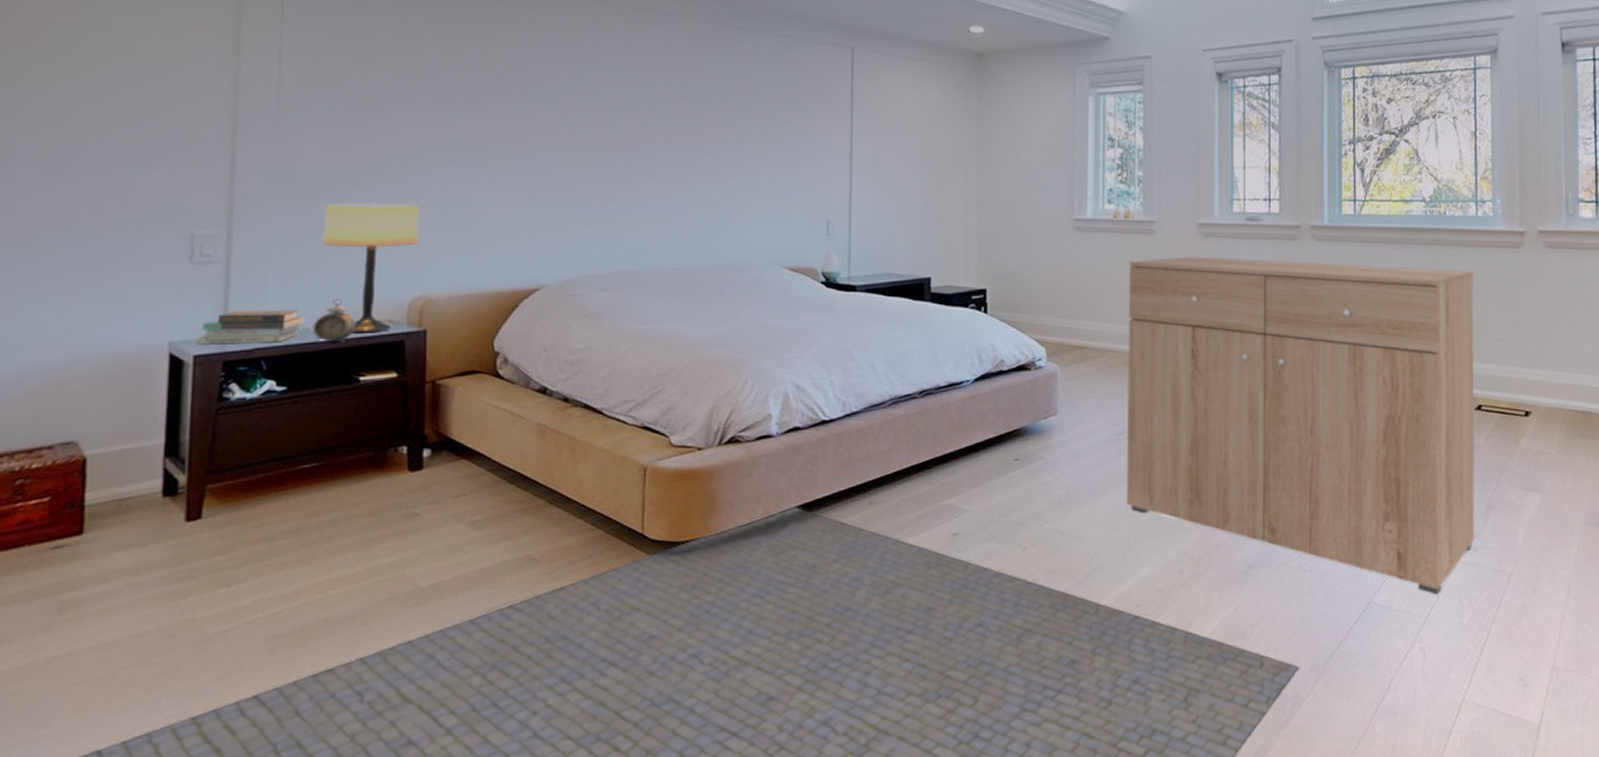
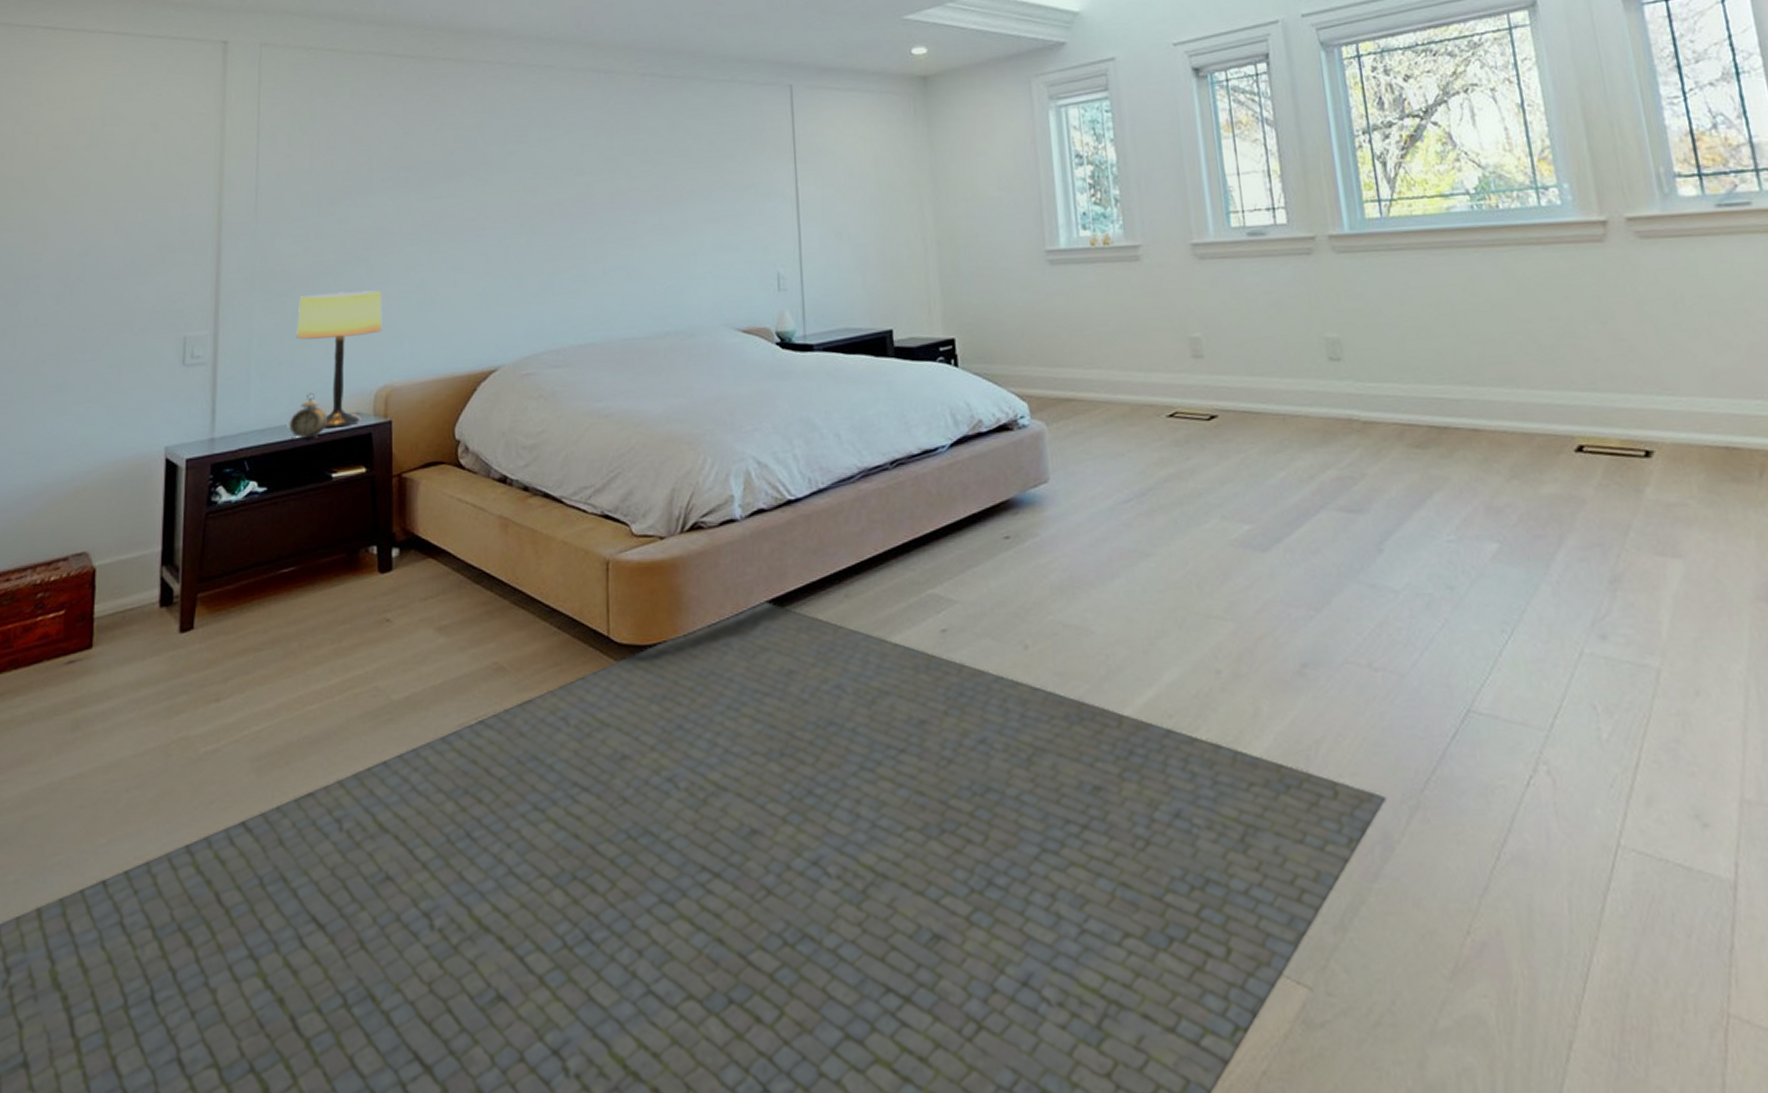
books: present [197,309,306,345] -> none [189,406,283,448]
dresser: present [1126,256,1475,594] -> none [1115,275,1601,698]

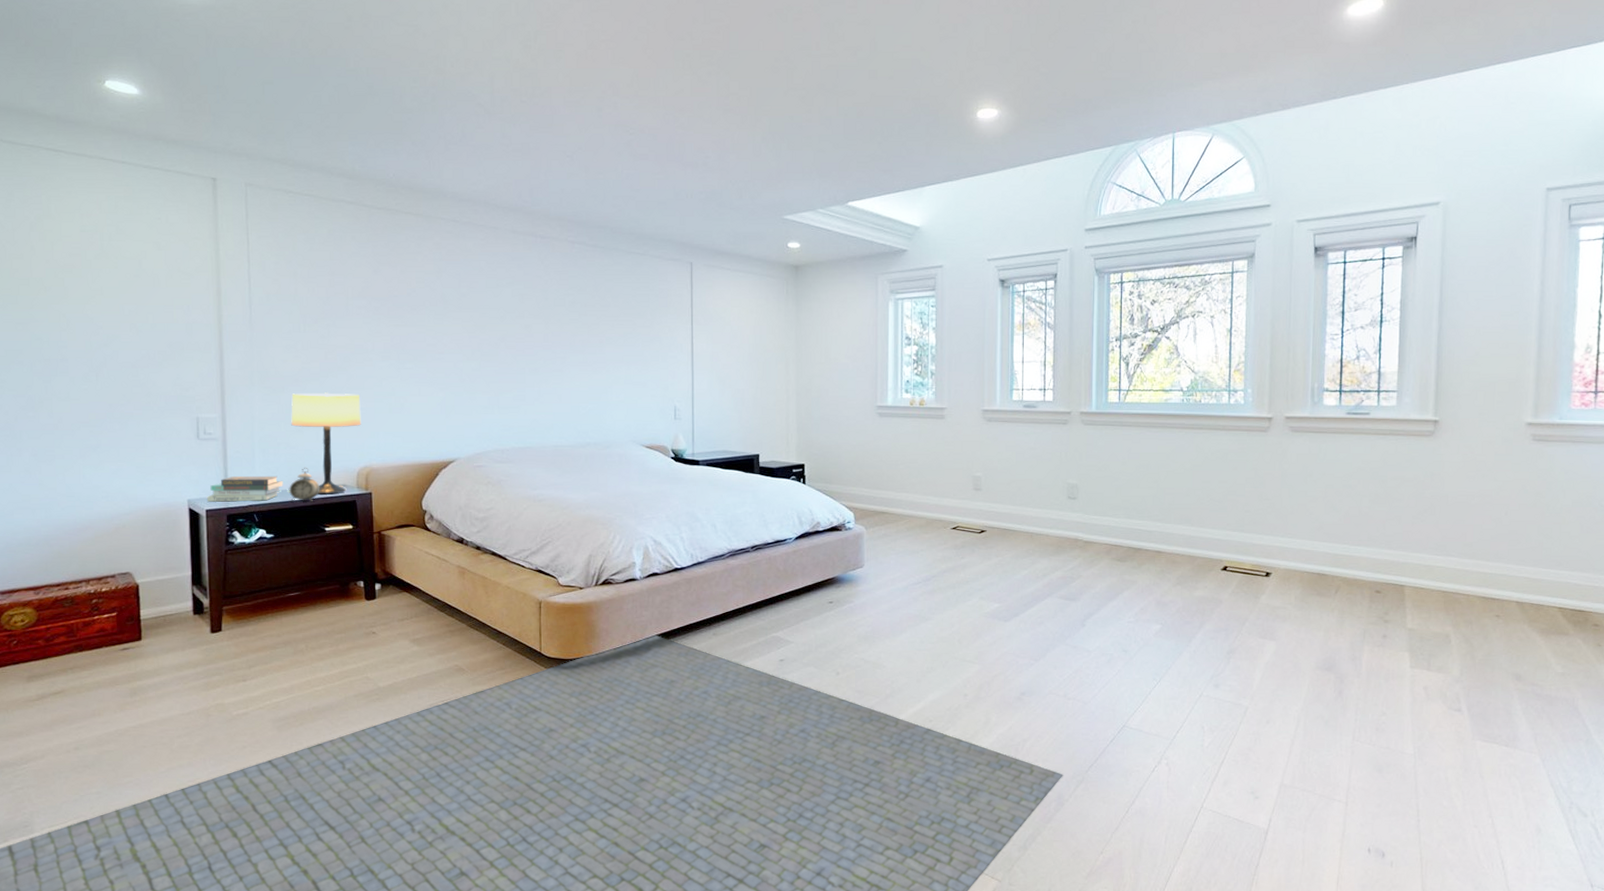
books: none [189,406,283,448] -> present [207,475,283,502]

